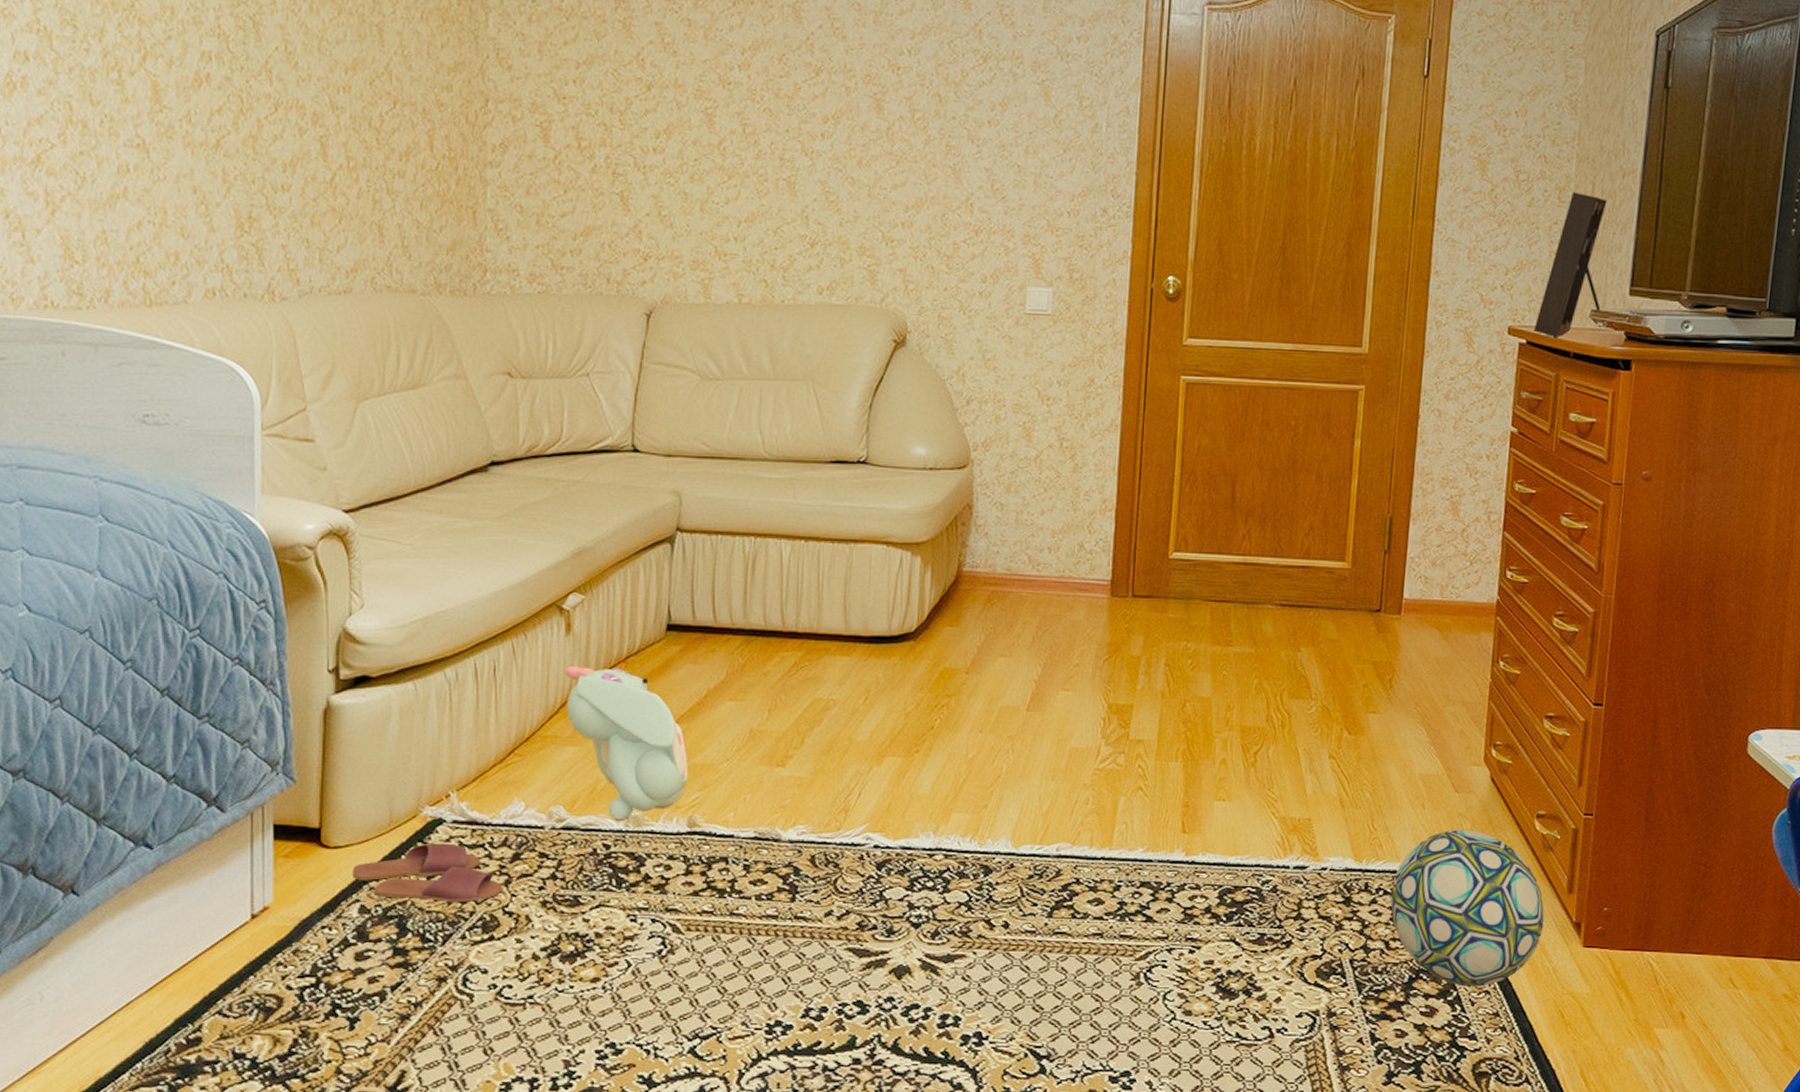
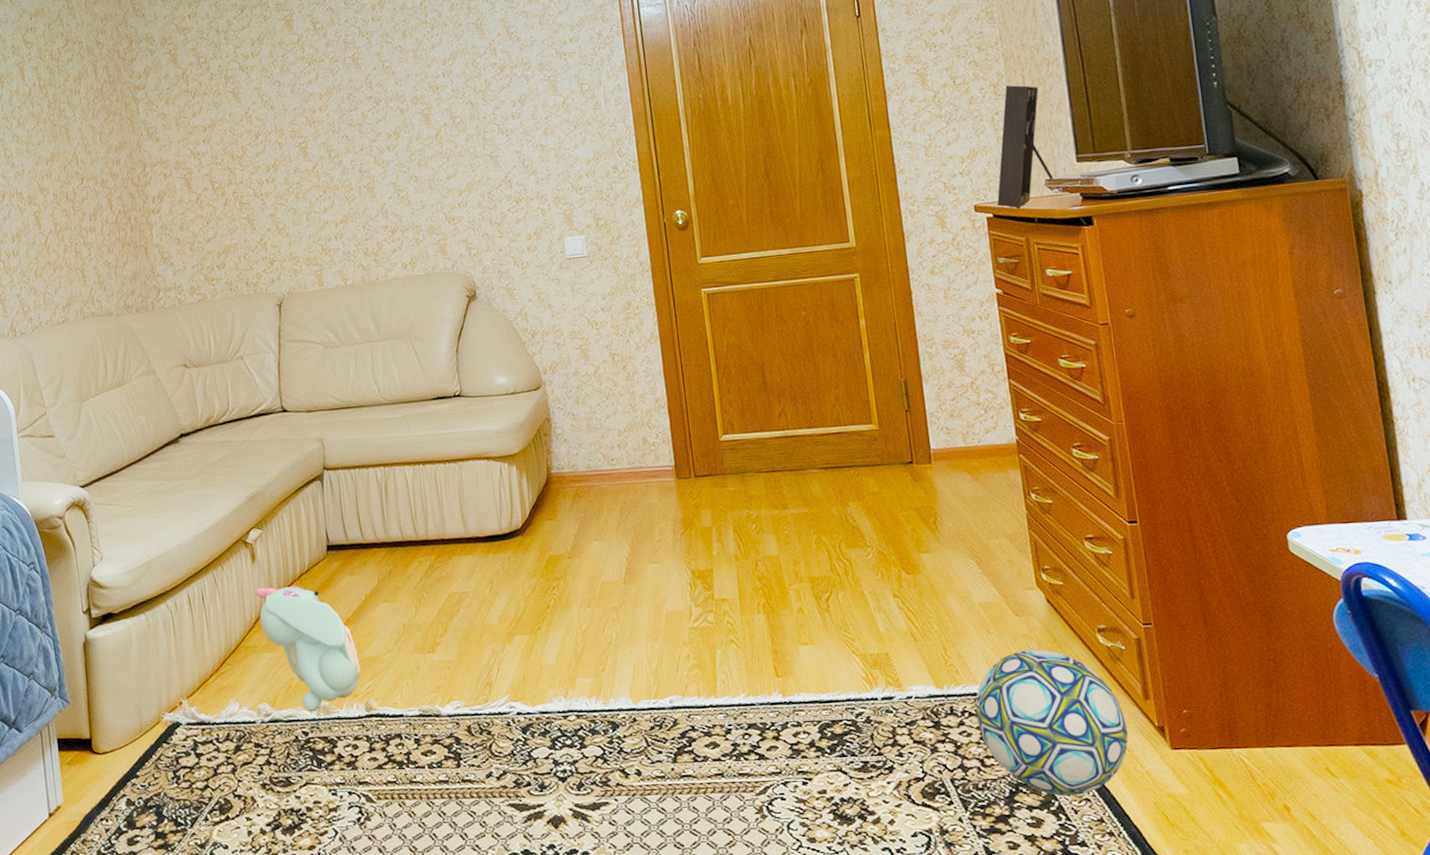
slippers: present [352,843,503,902] -> none [118,742,231,791]

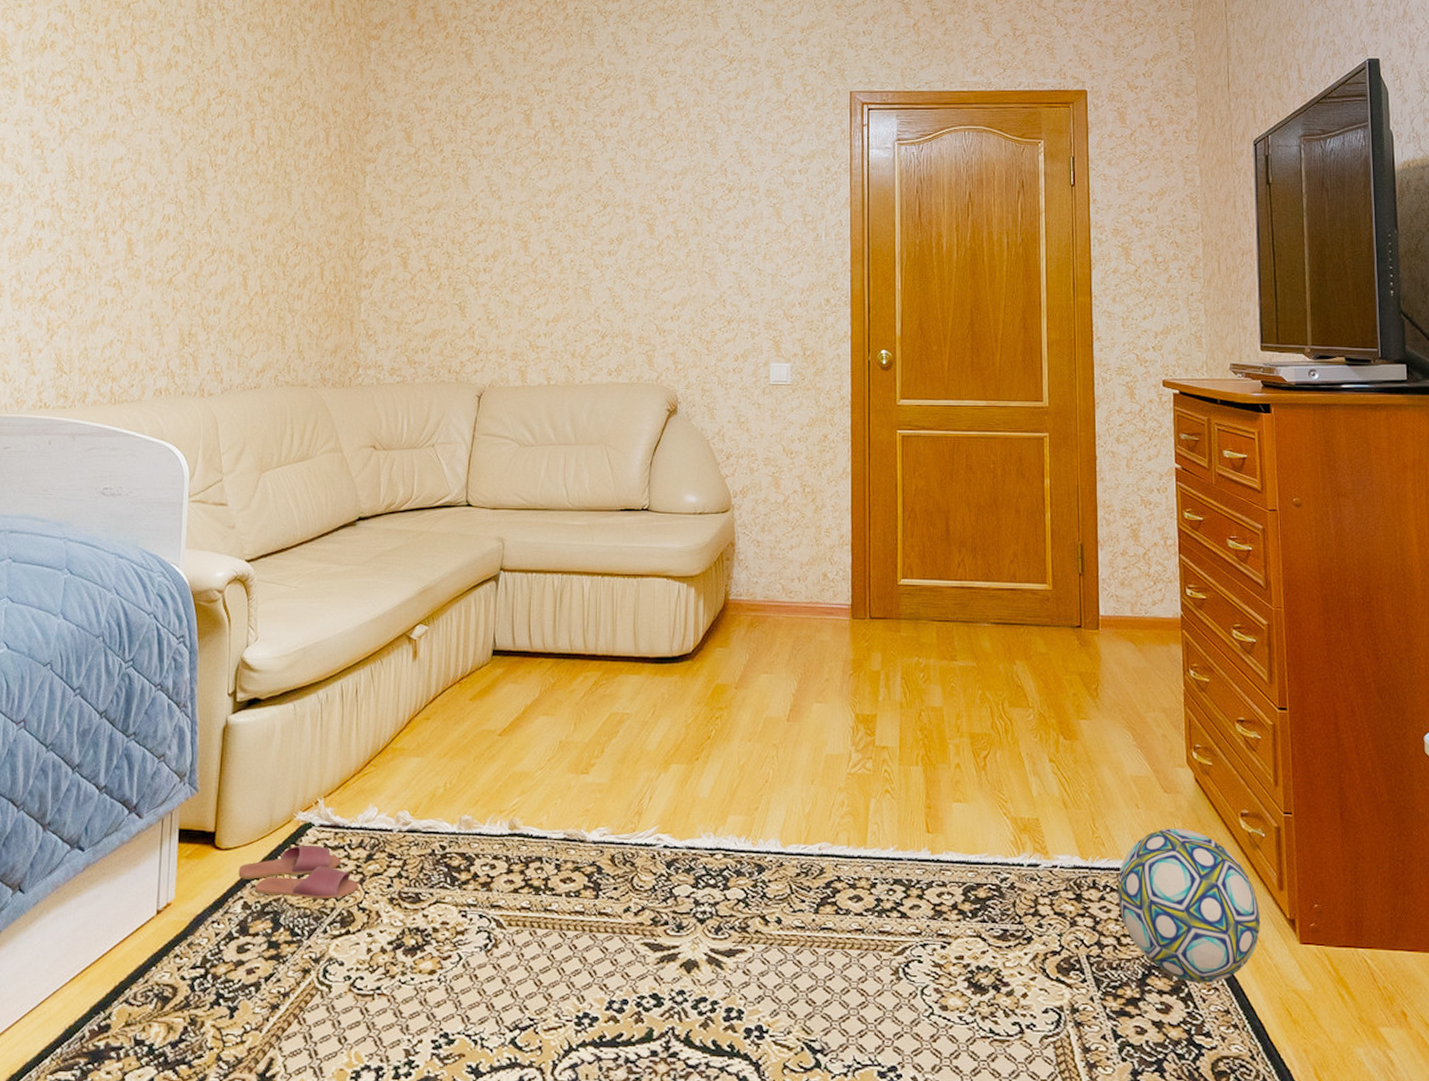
slippers: none [118,742,231,791] -> present [238,845,358,899]
stuffed animal: present [255,585,361,711] -> none [412,686,510,824]
picture frame: present [997,85,1054,208] -> none [1185,269,1238,387]

